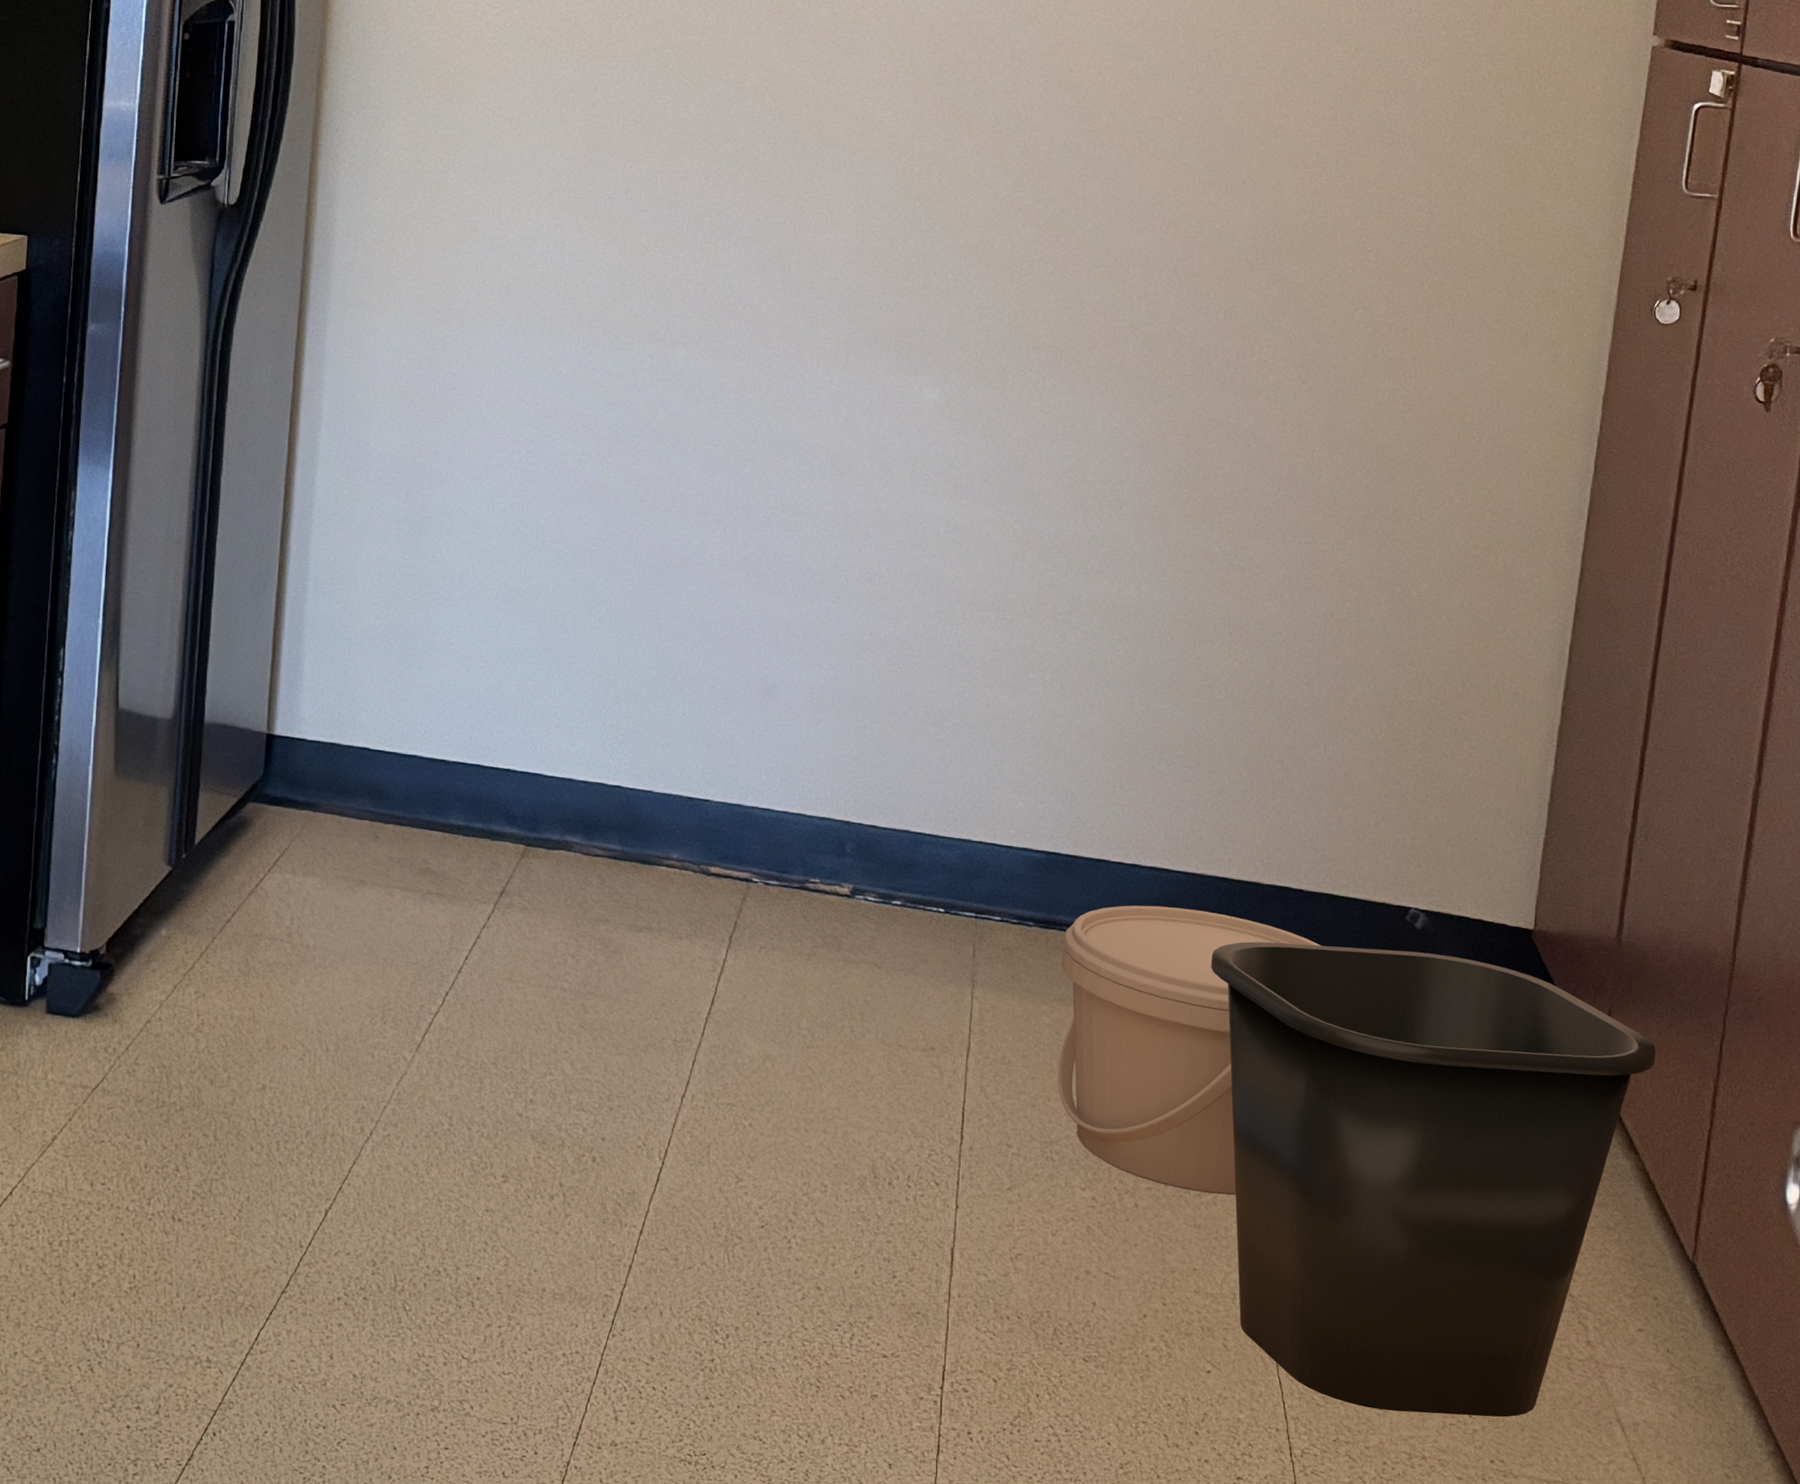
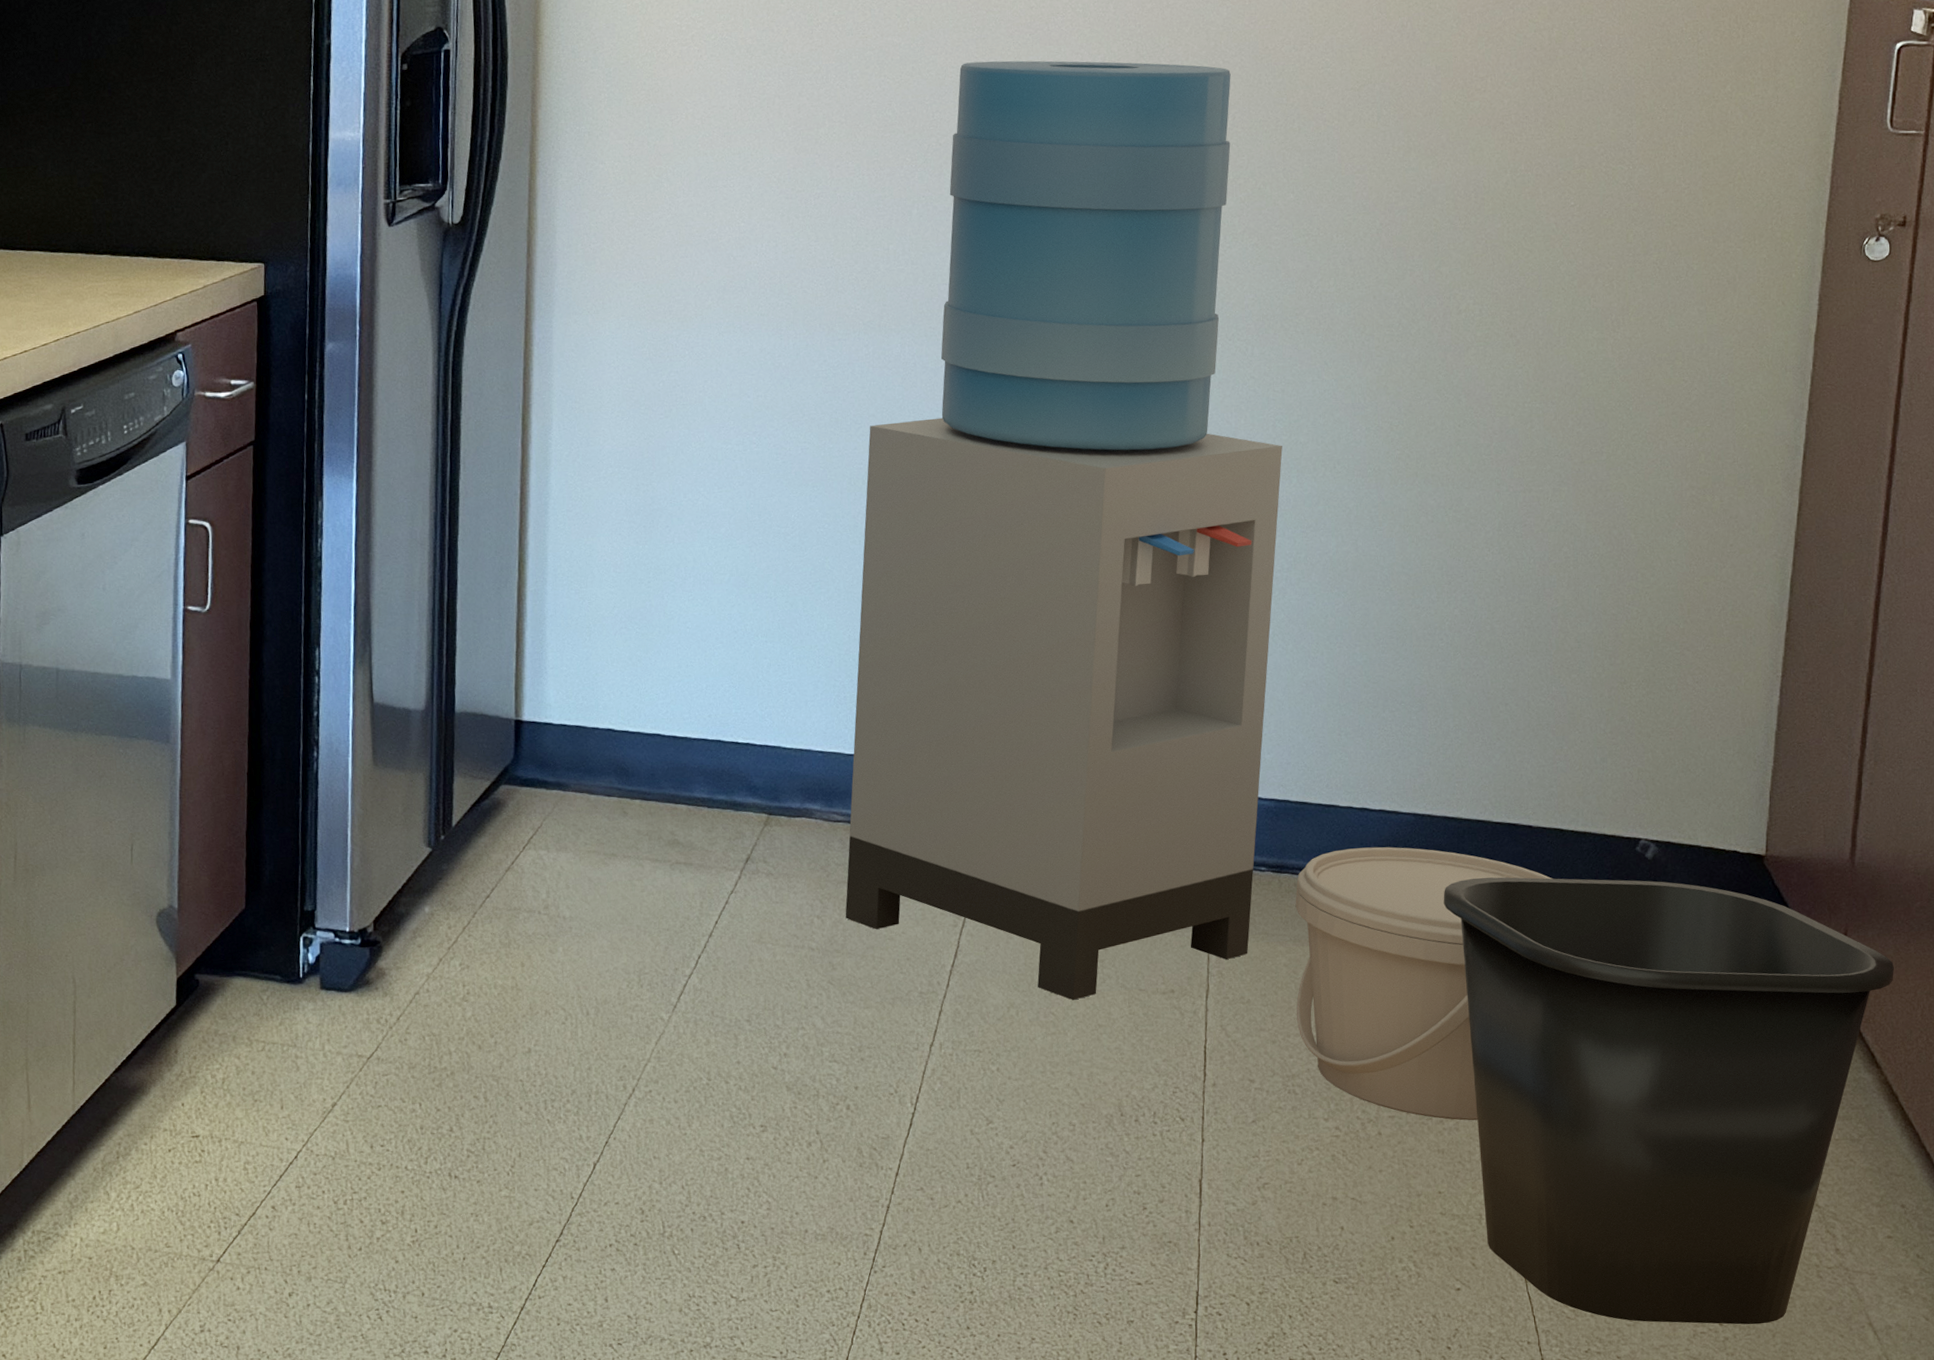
water cooler: none [600,67,1069,1054] -> present [845,60,1283,1000]

